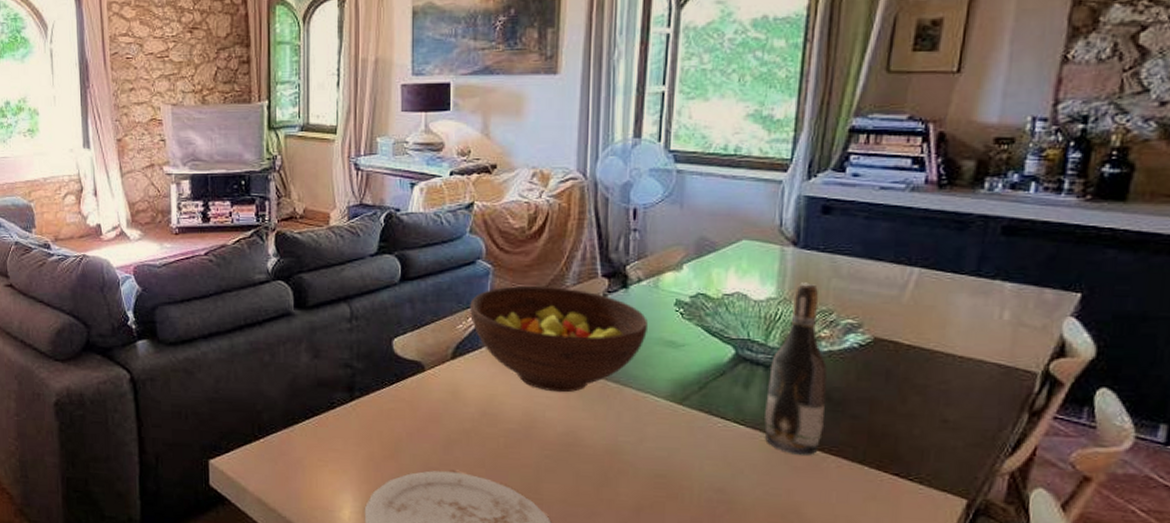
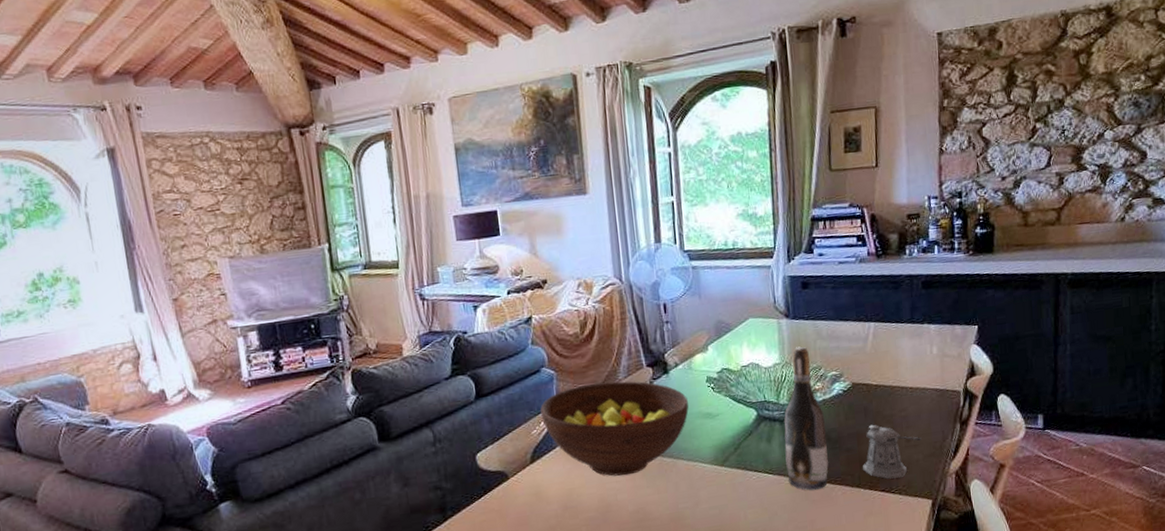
pepper shaker: none [872,393,966,464] -> present [863,425,922,479]

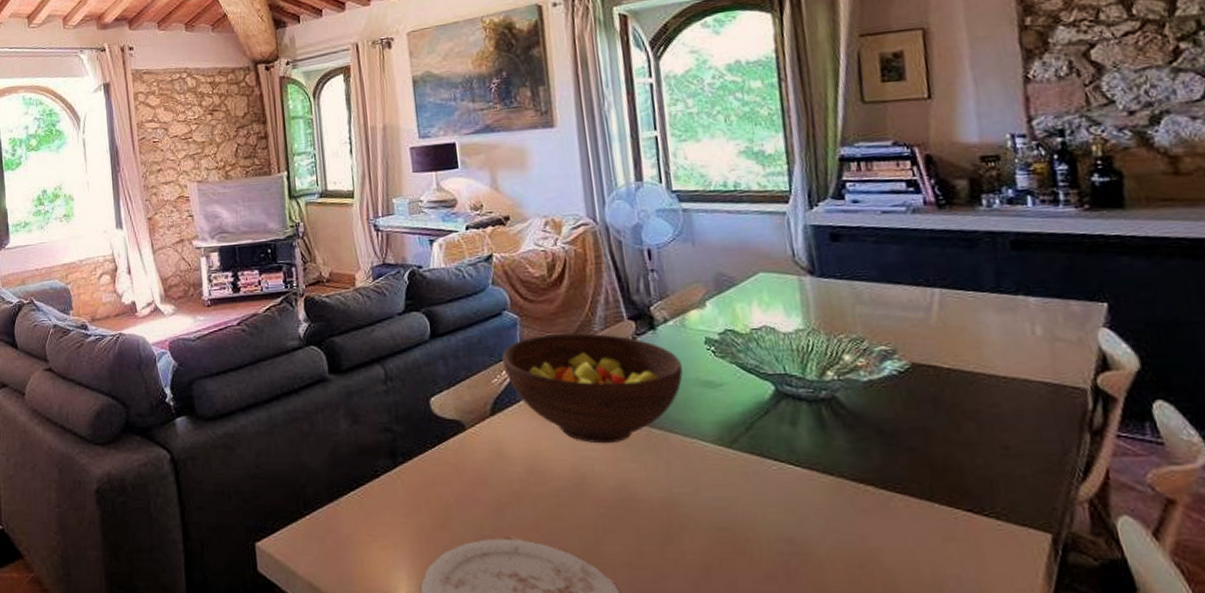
wine bottle: present [784,346,829,490] -> none [813,311,883,495]
pepper shaker: present [863,425,922,479] -> none [935,421,1027,496]

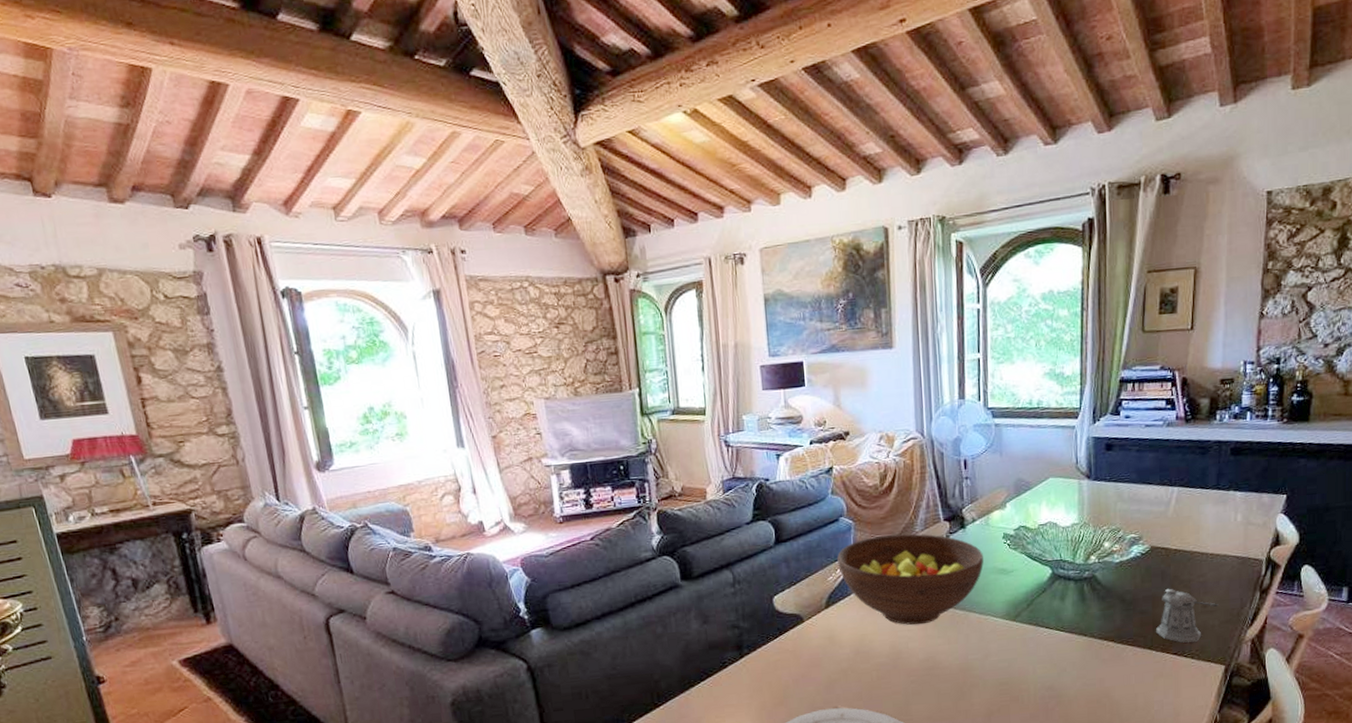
pepper shaker: none [935,421,1027,496] -> present [1156,589,1219,643]

